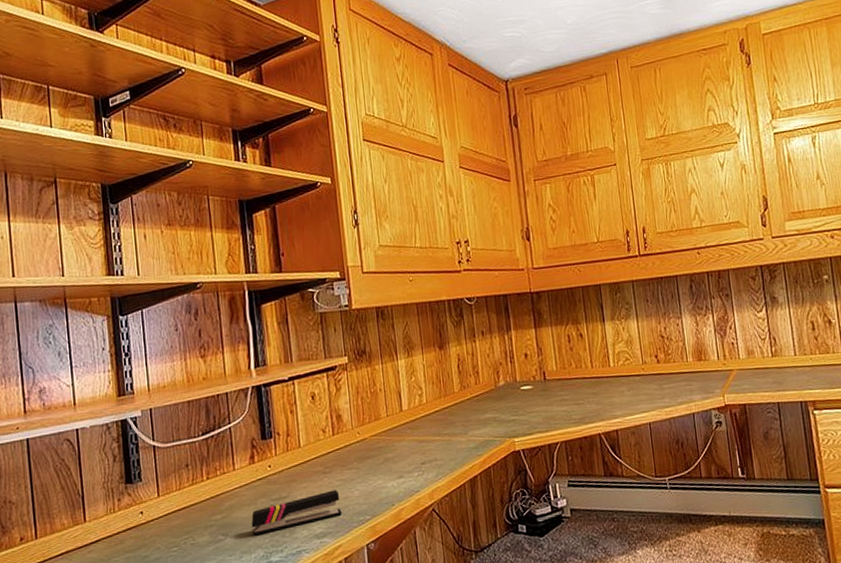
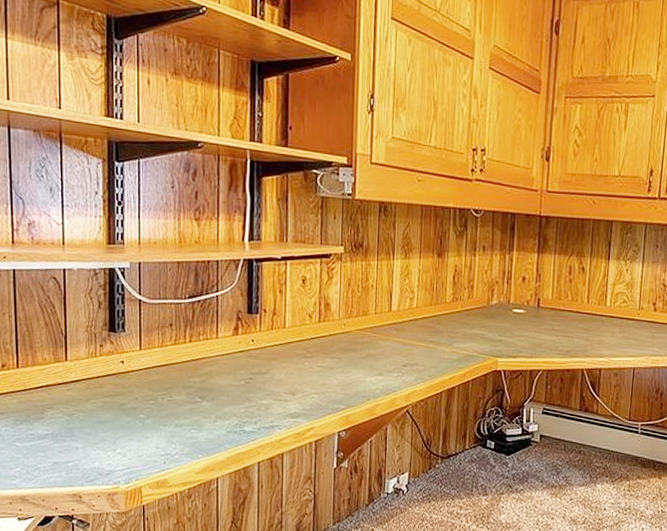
stapler: present [251,490,342,536] -> none [228,374,318,404]

